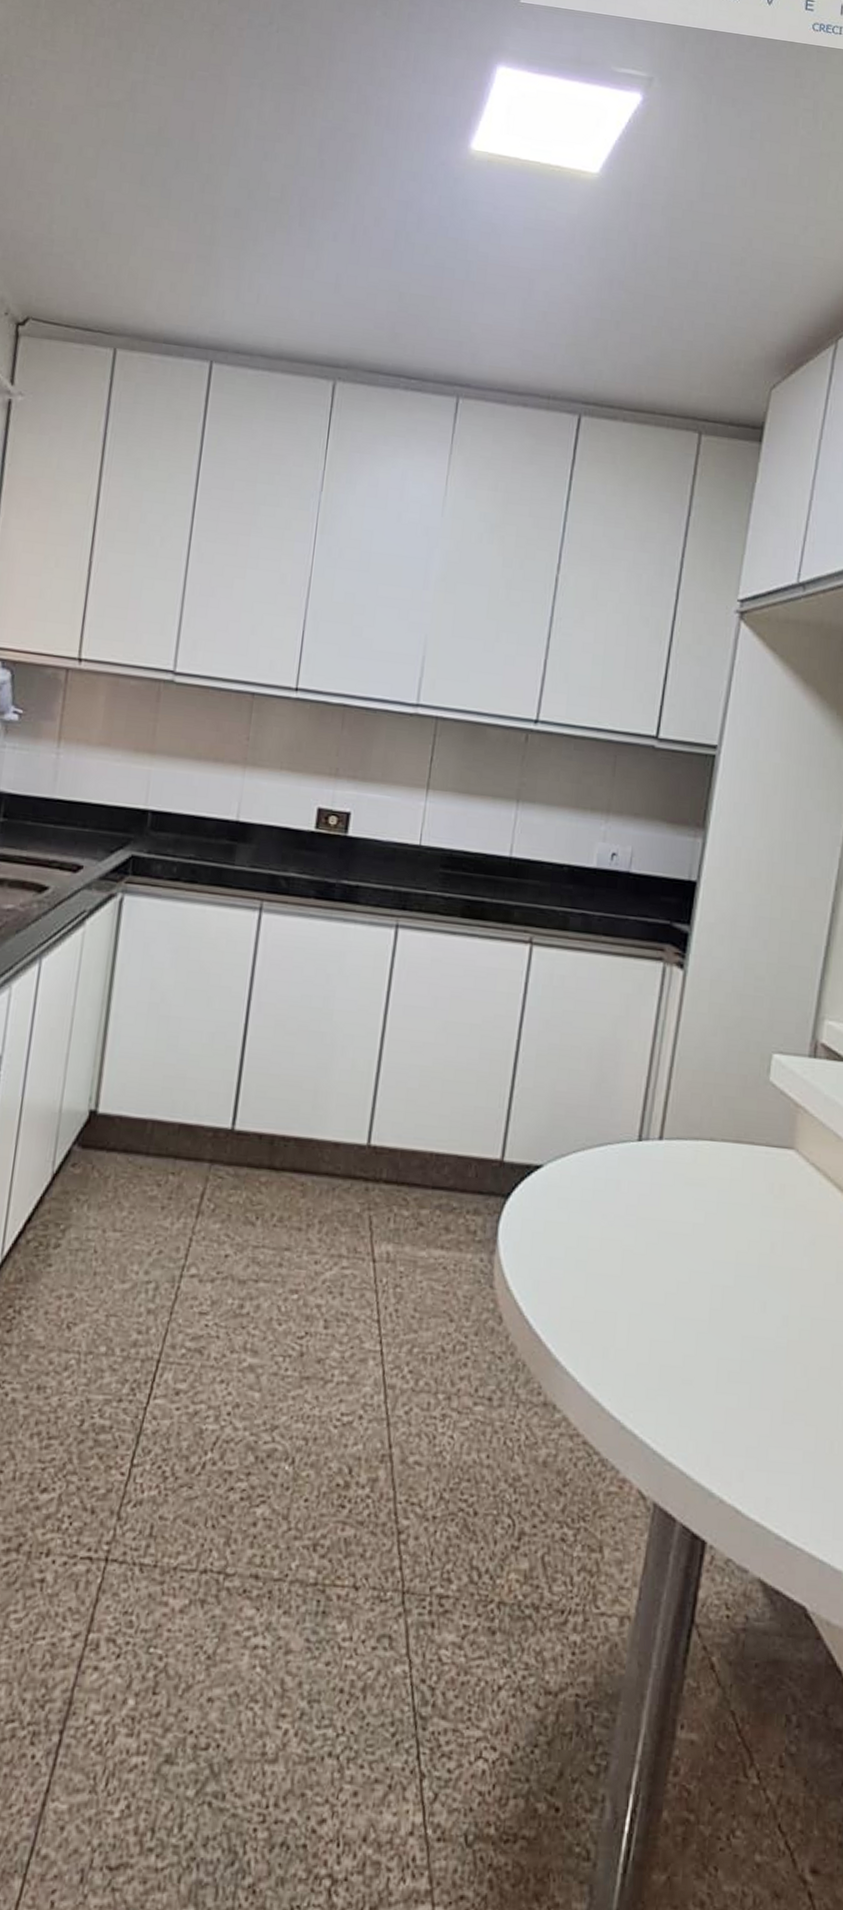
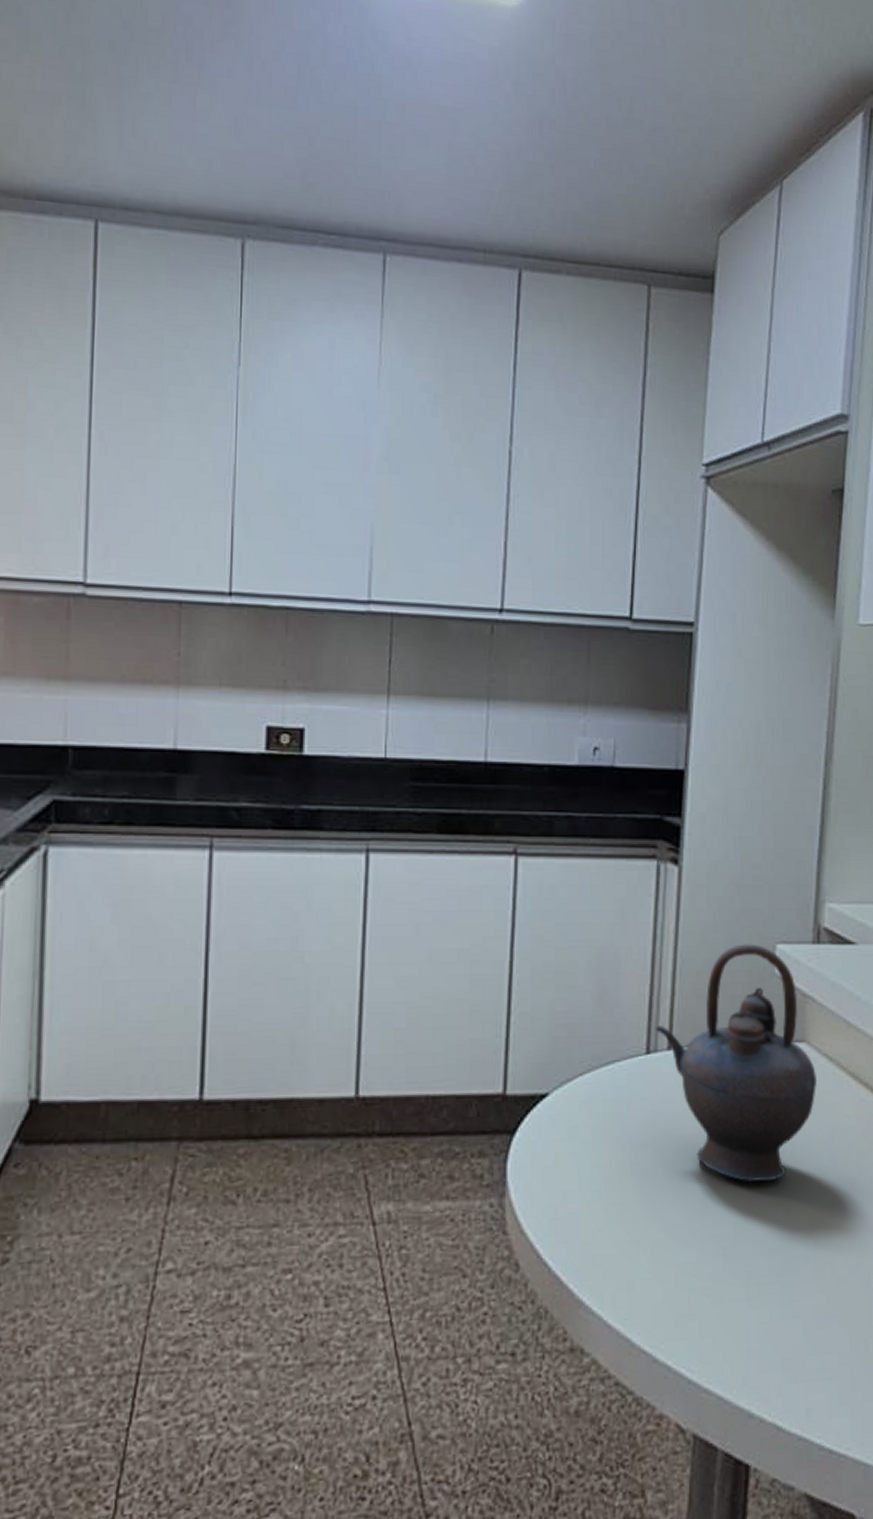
teapot: none [648,1049,802,1277] -> present [655,944,817,1183]

